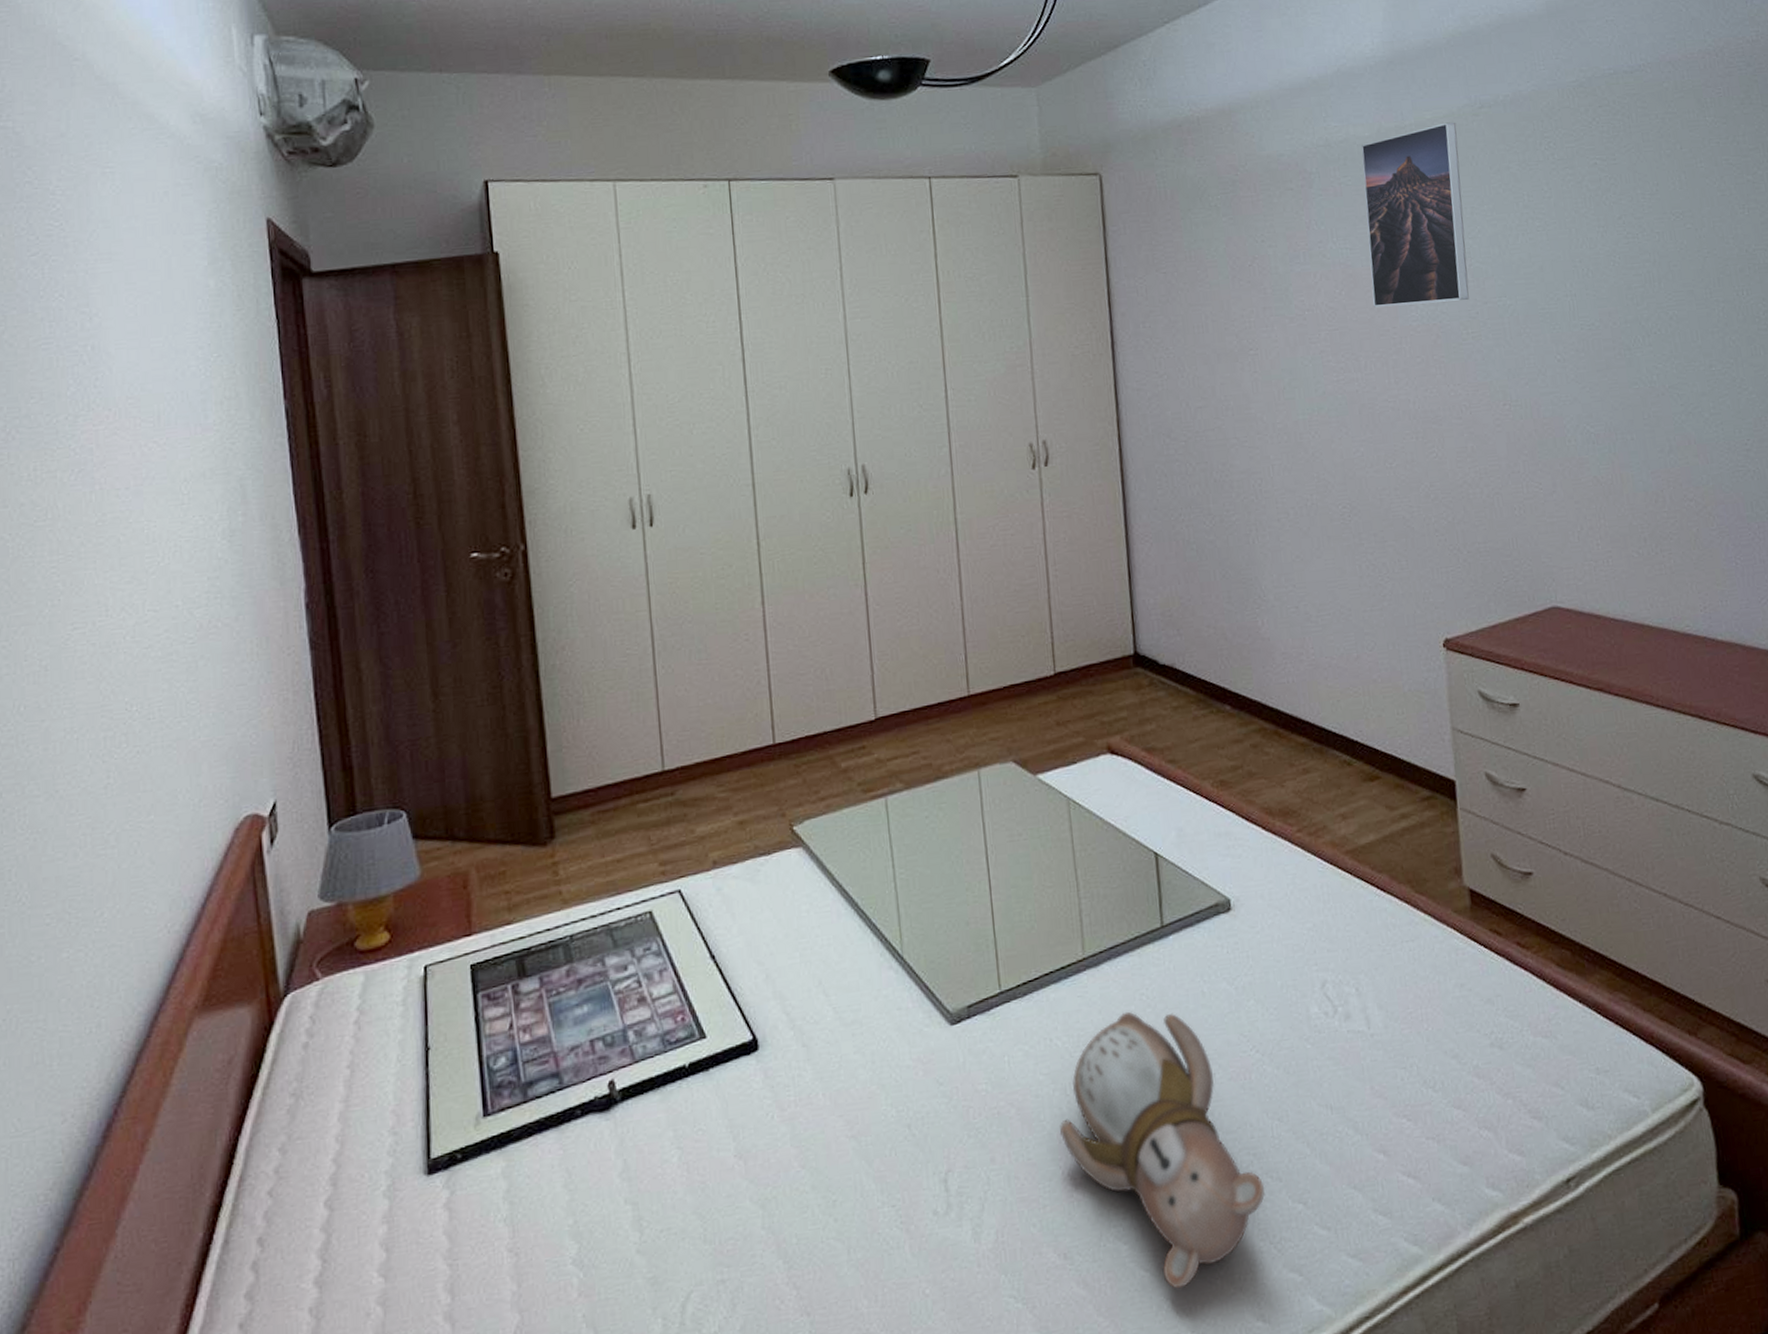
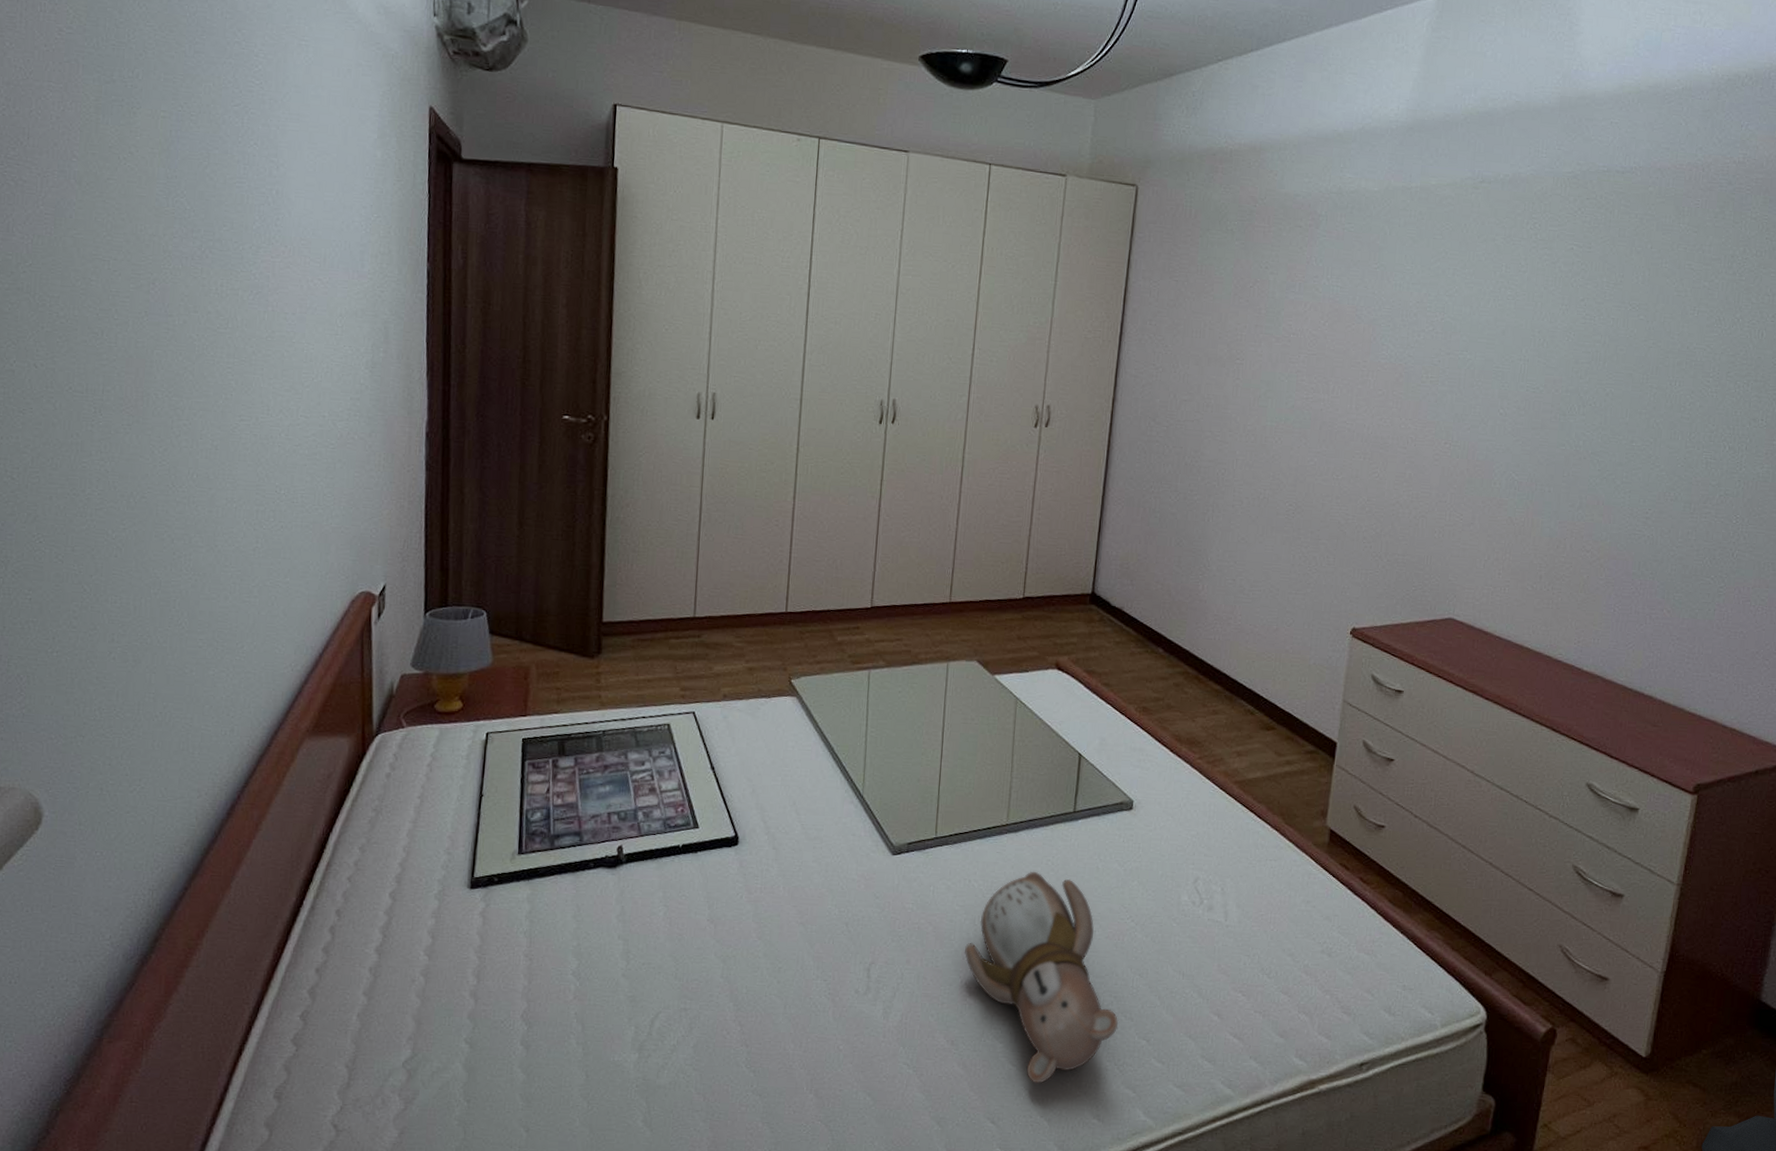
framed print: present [1361,122,1469,308] -> none [1351,190,1457,348]

